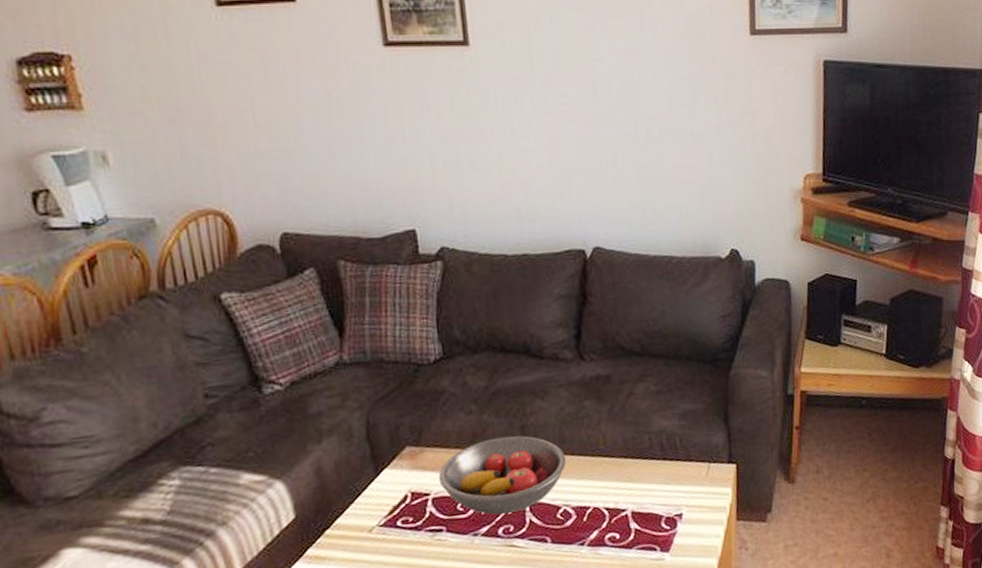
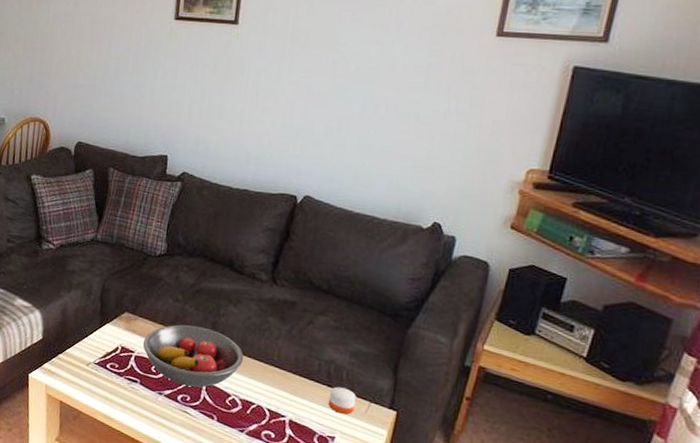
candle: none [666,456,695,486] -> present [328,386,356,415]

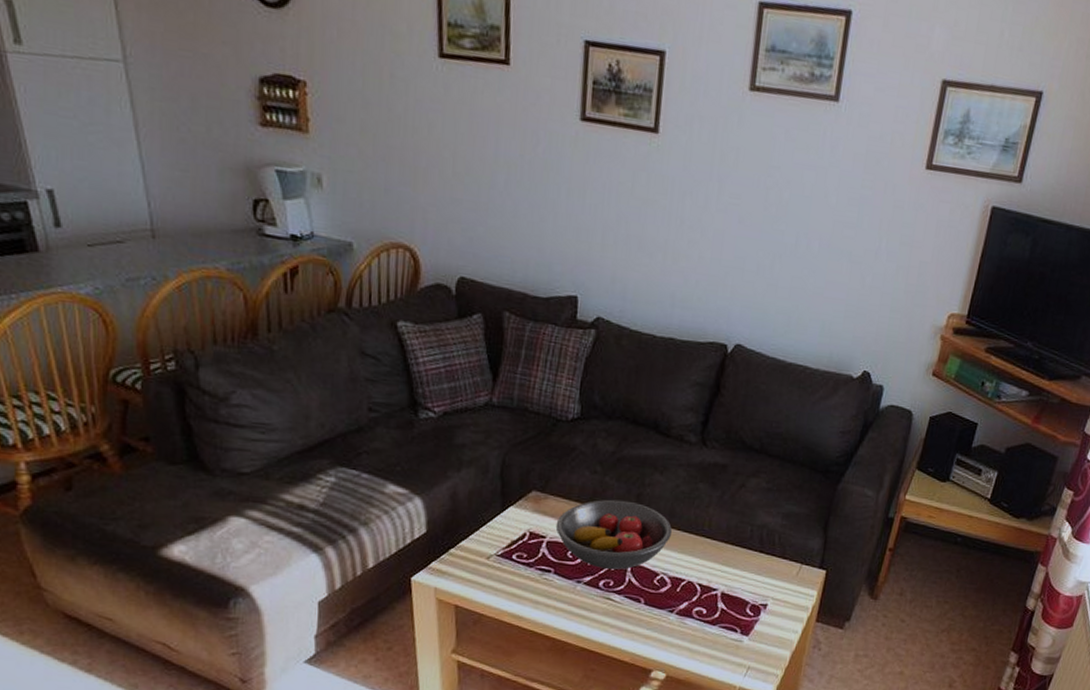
candle: present [328,386,356,415] -> none [760,552,788,580]

